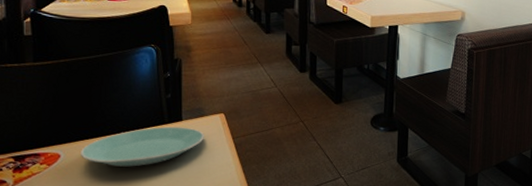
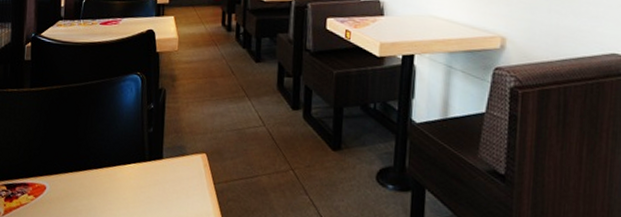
plate: present [81,126,204,167] -> none [64,164,184,207]

